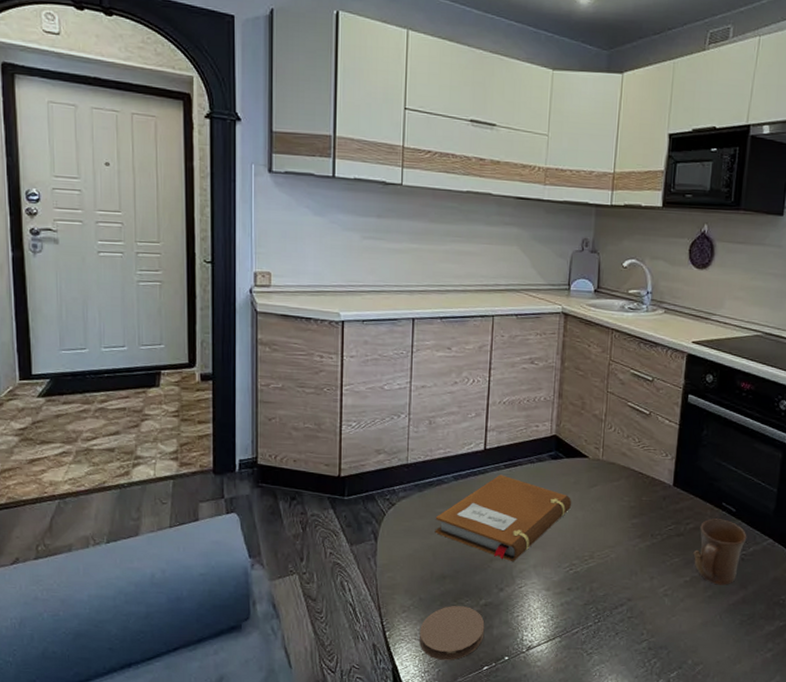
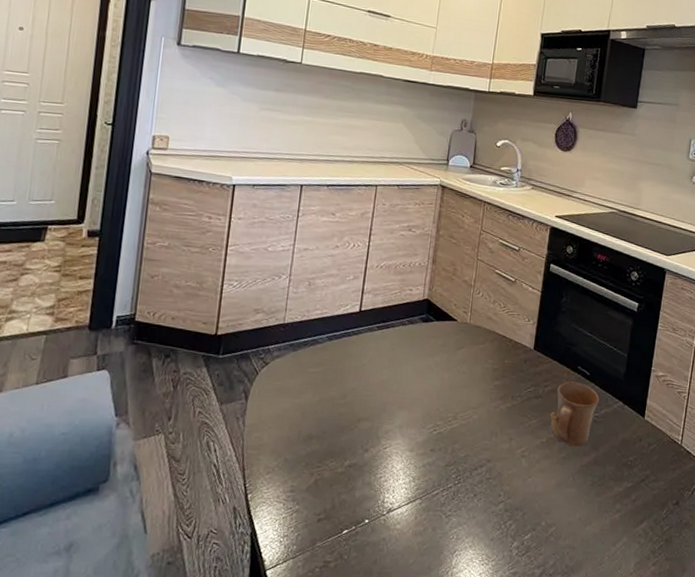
coaster: present [419,606,485,660] -> none [281,467,348,524]
notebook: present [435,475,571,561] -> none [305,336,439,422]

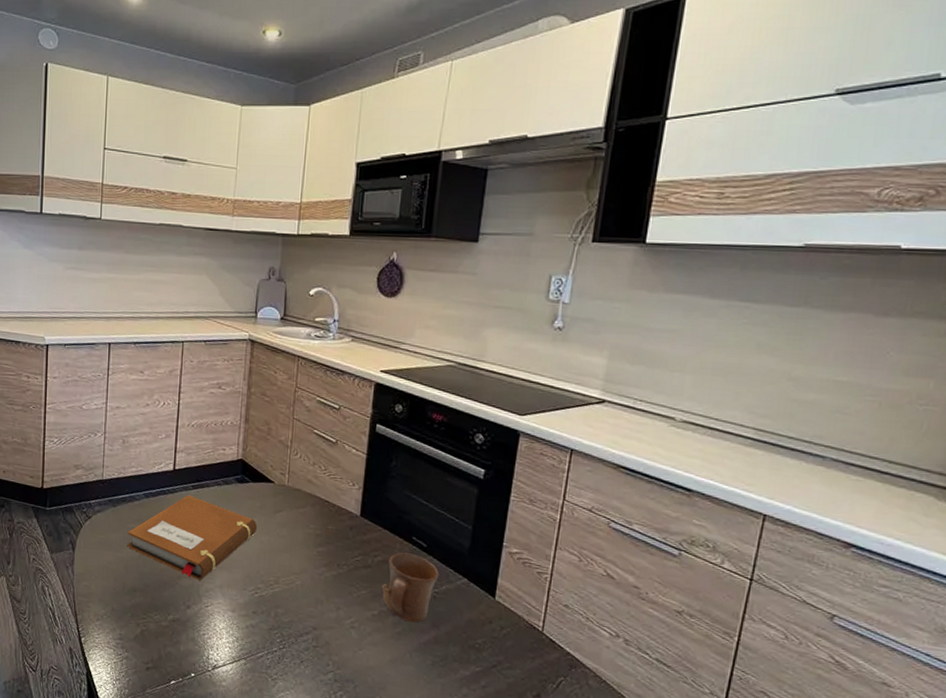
notebook: none [305,336,439,422] -> present [127,495,257,580]

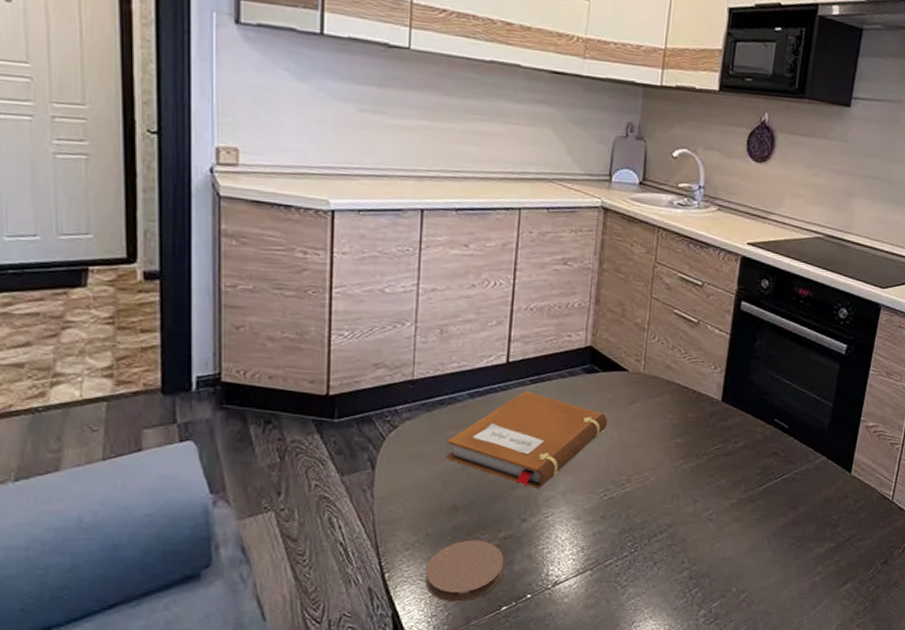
coaster: none [112,618,173,671] -> present [426,541,504,602]
mug: present [381,552,439,623] -> none [741,436,800,507]

